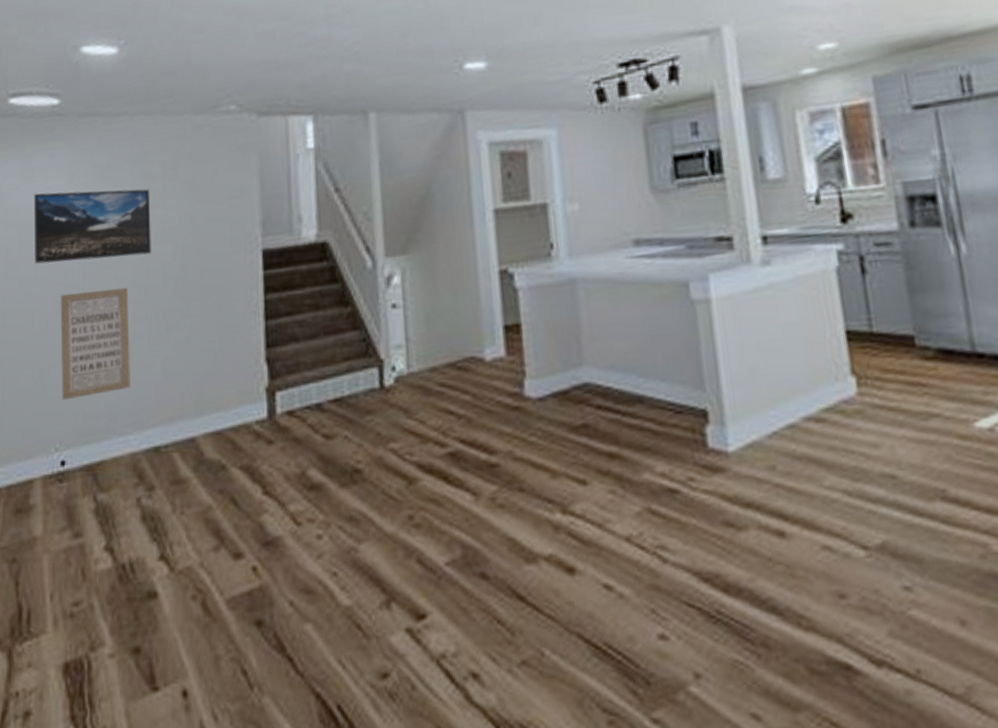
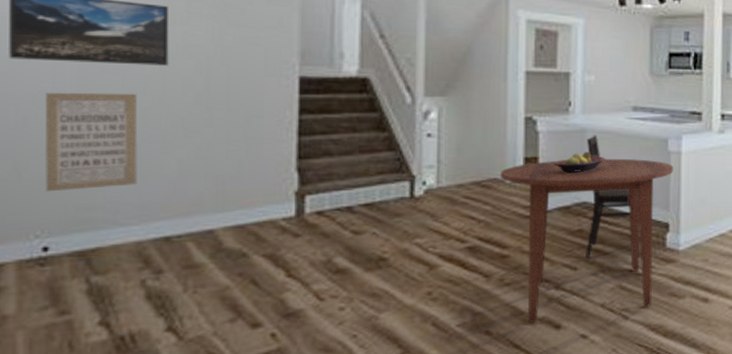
dining table: none [477,315,703,563] -> present [500,158,674,323]
fruit bowl: none [539,310,607,344] -> present [553,152,606,173]
dining chair: none [577,285,650,466] -> present [586,135,630,258]

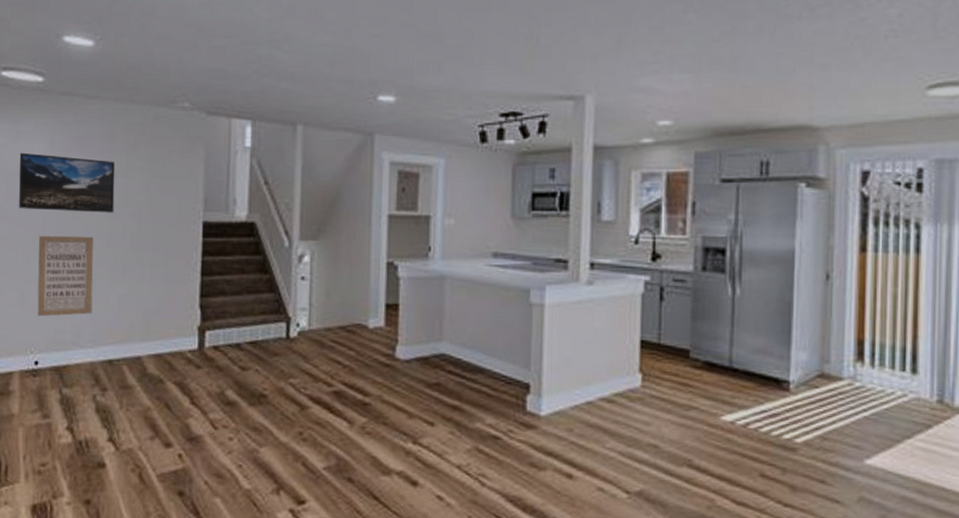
dining table: present [500,158,674,323] -> none [363,308,536,476]
fruit bowl: present [553,152,606,173] -> none [412,300,465,323]
dining chair: present [586,135,630,258] -> none [443,282,489,414]

